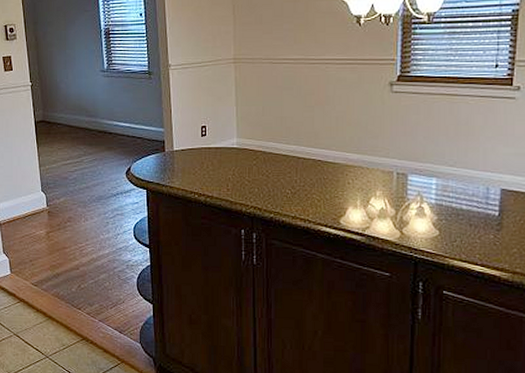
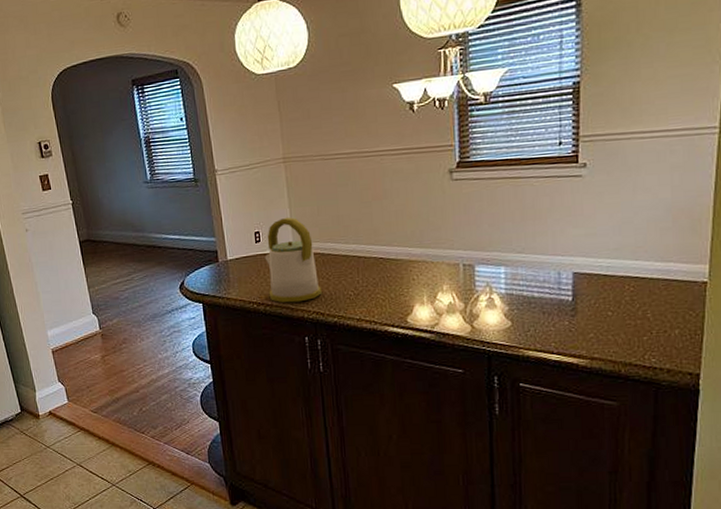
kettle: none [209,114,261,196] -> present [264,217,322,303]

